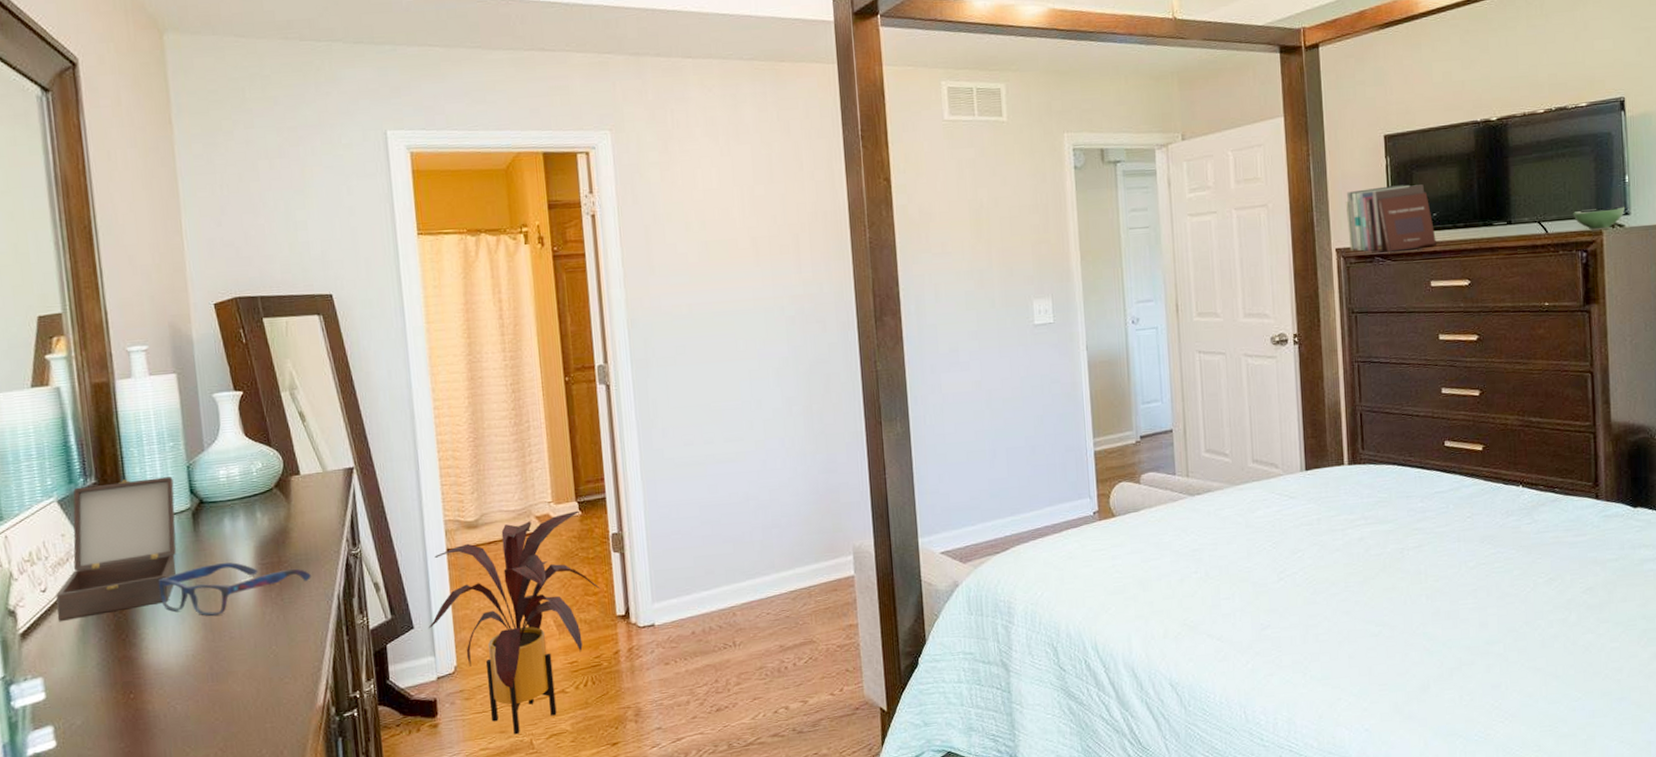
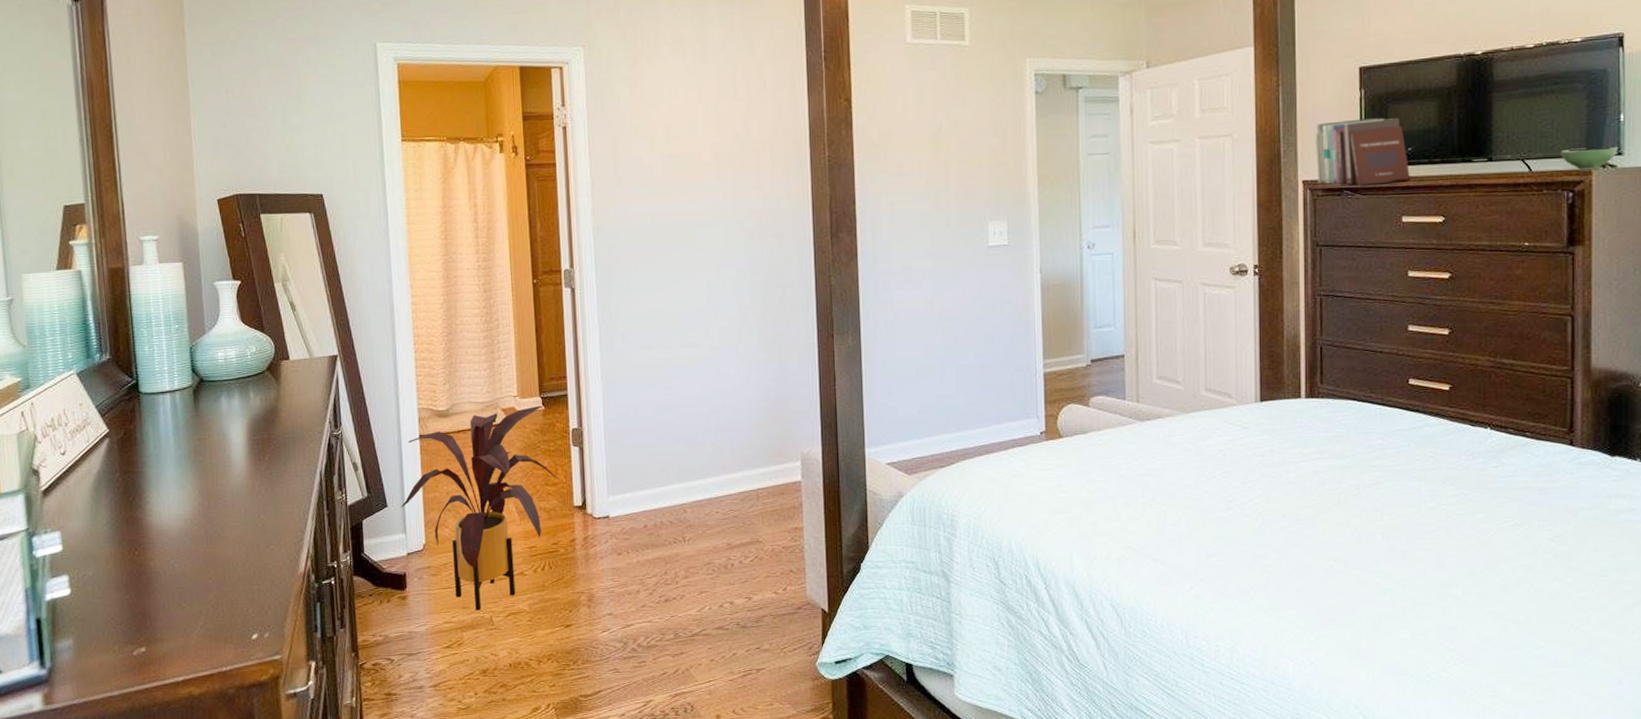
jewelry box: present [56,477,177,622] -> none [73,356,179,483]
eyeglasses: present [158,562,311,616] -> none [162,436,297,485]

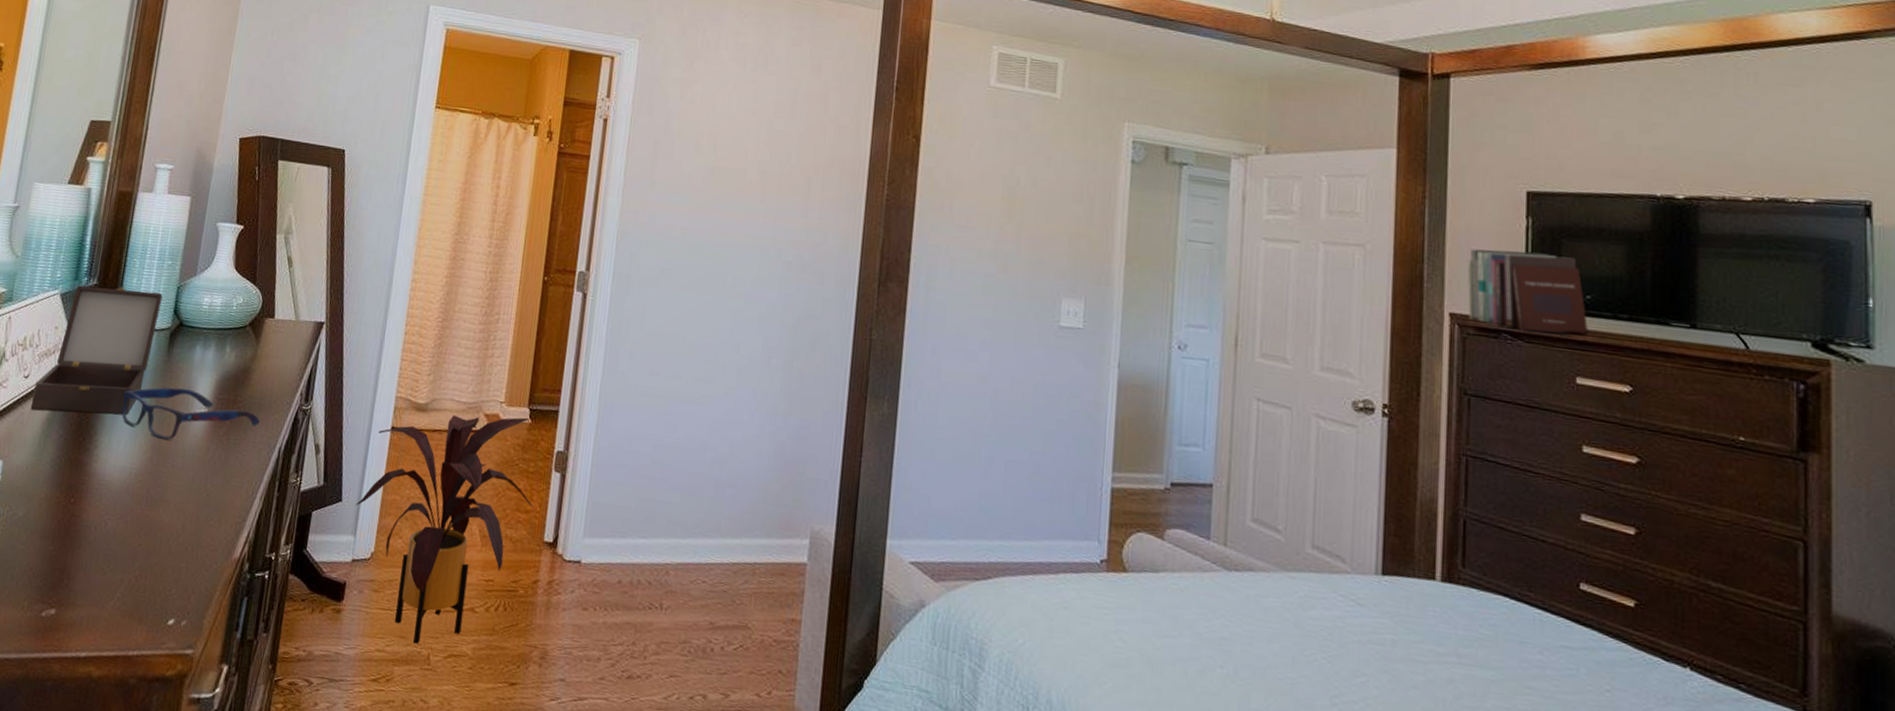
jewelry box: none [73,356,179,483] -> present [30,285,163,415]
eyeglasses: none [162,436,297,485] -> present [121,387,260,440]
bowl: present [1560,146,1619,171] -> none [1787,330,1867,363]

